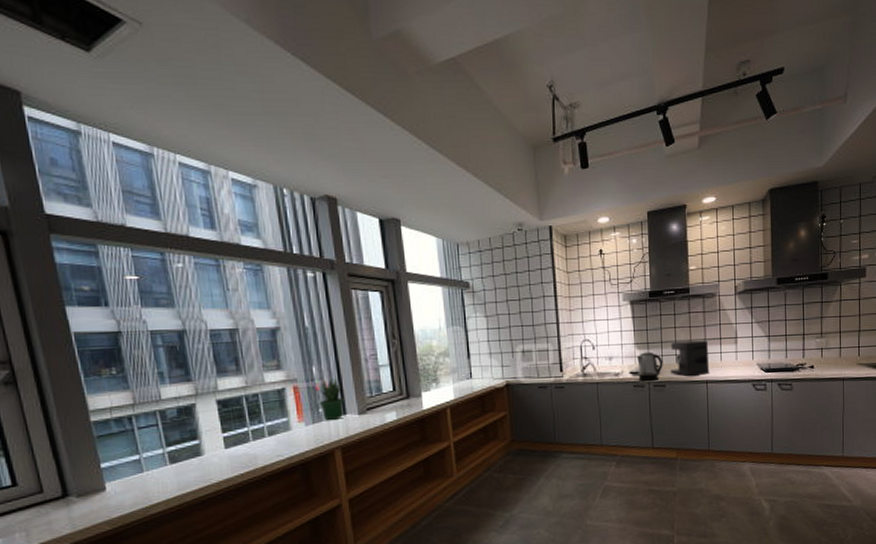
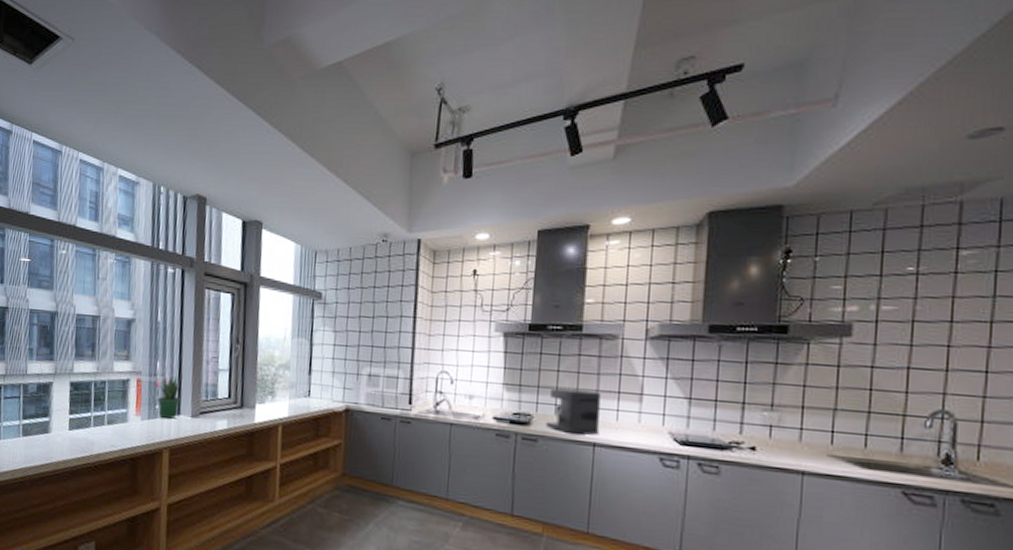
kettle: present [637,352,663,381] -> none [503,395,538,432]

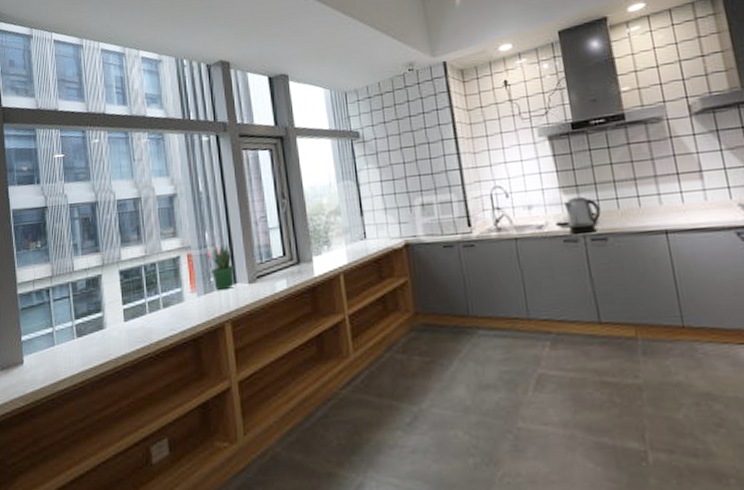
kettle: none [503,395,538,432] -> present [564,196,601,234]
coffee maker: present [545,388,601,435] -> none [608,177,669,226]

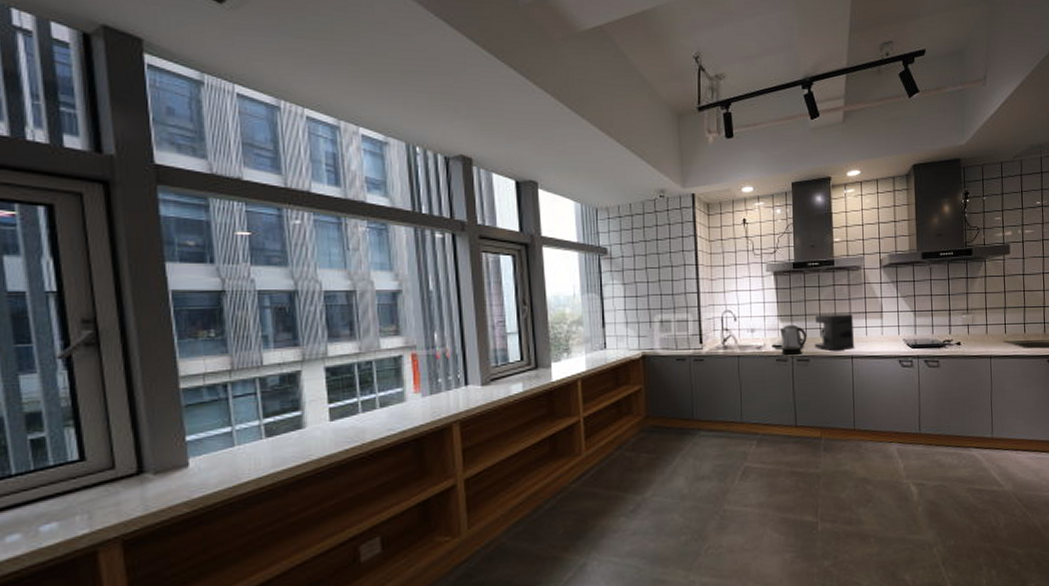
planter: present [210,243,235,290] -> none [438,344,466,391]
coffee maker: none [608,177,669,226] -> present [814,313,855,352]

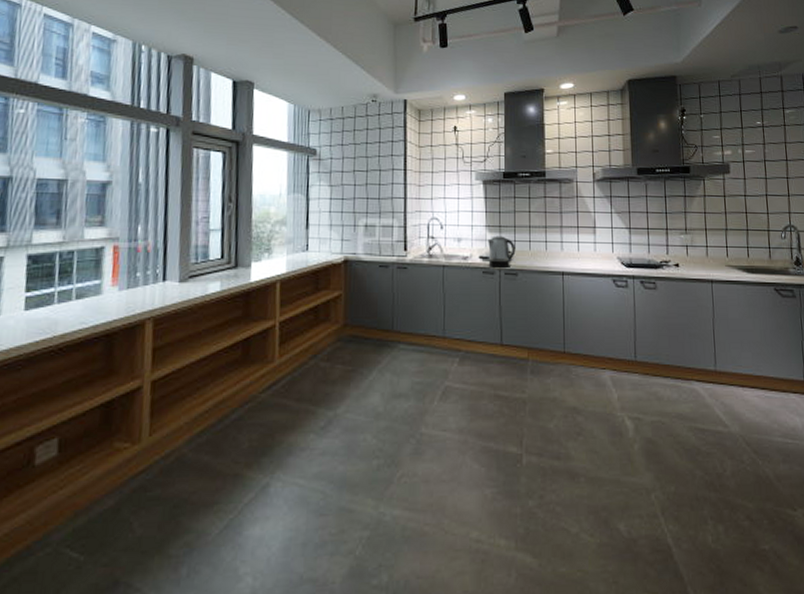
coffee maker: present [814,313,855,352] -> none [523,226,566,267]

